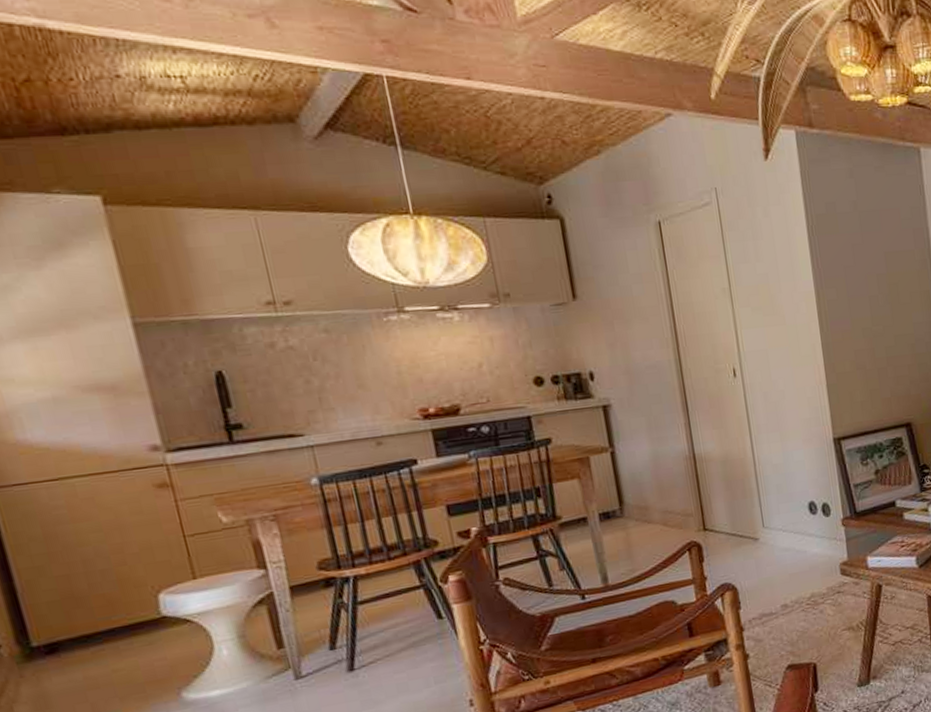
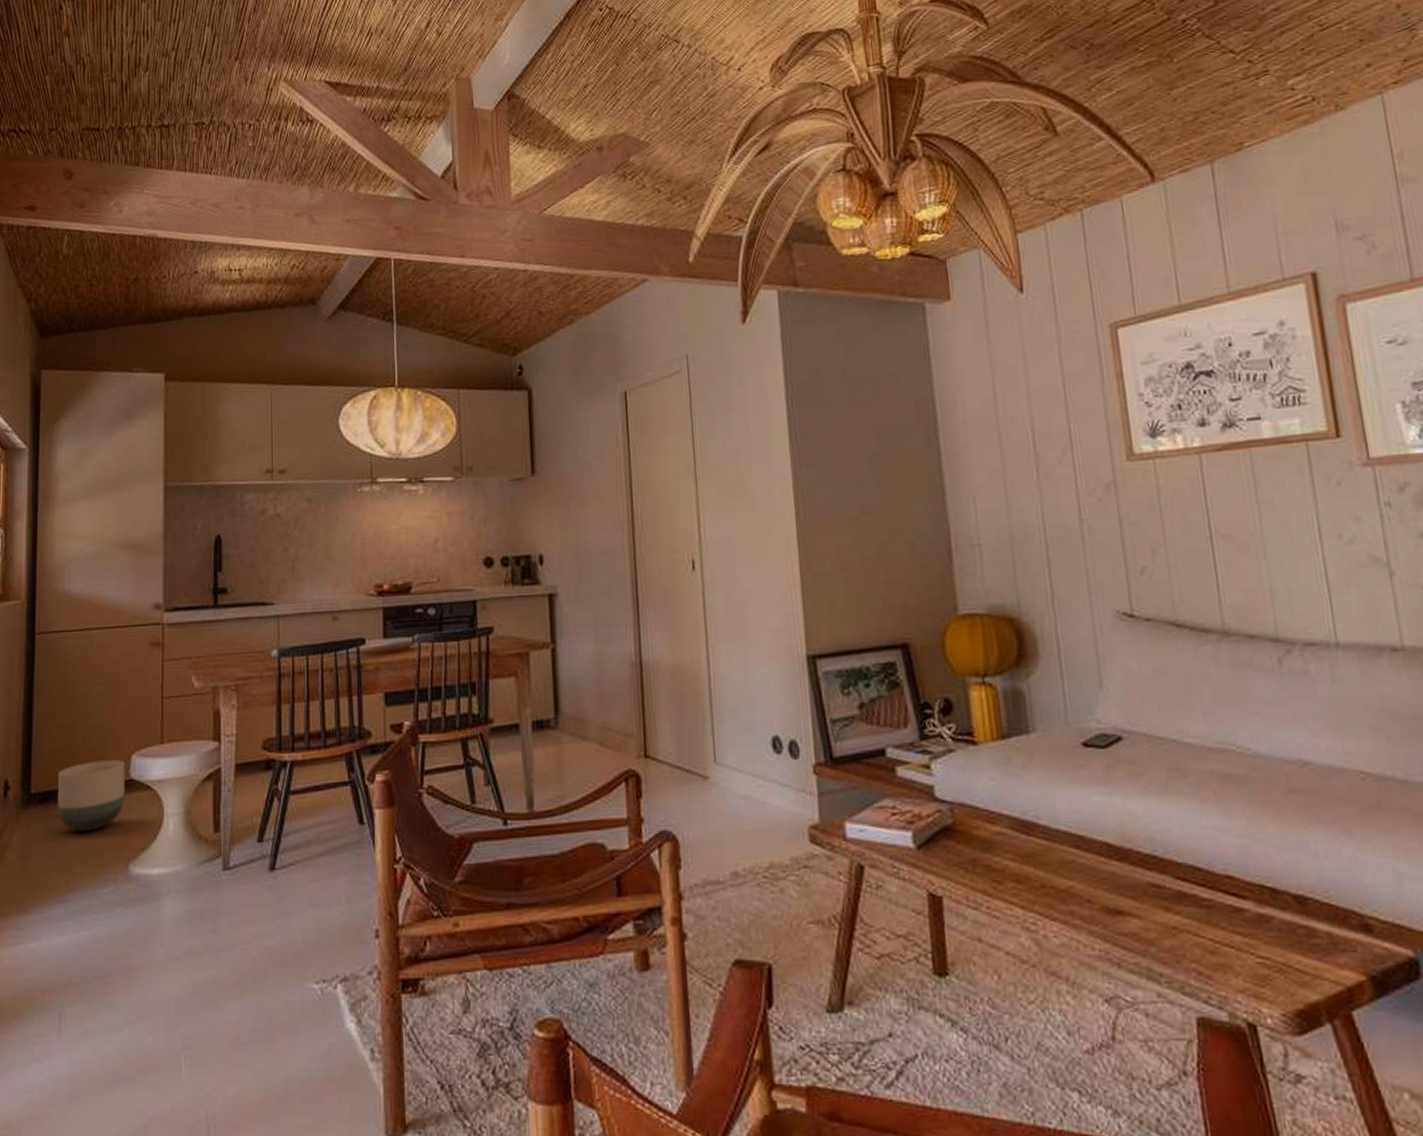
planter: none [64,600,161,674] -> present [57,760,126,832]

